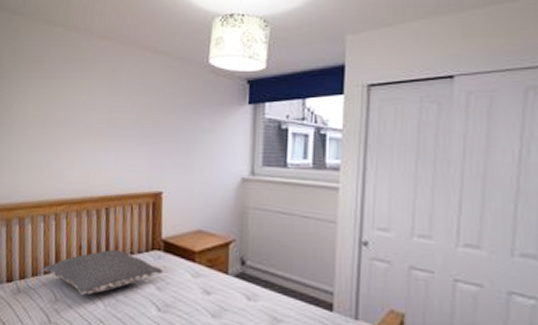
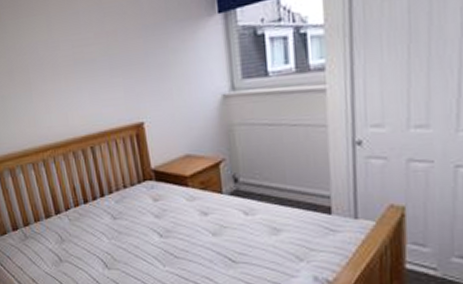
pillow: present [42,249,162,295] -> none [43,186,157,233]

